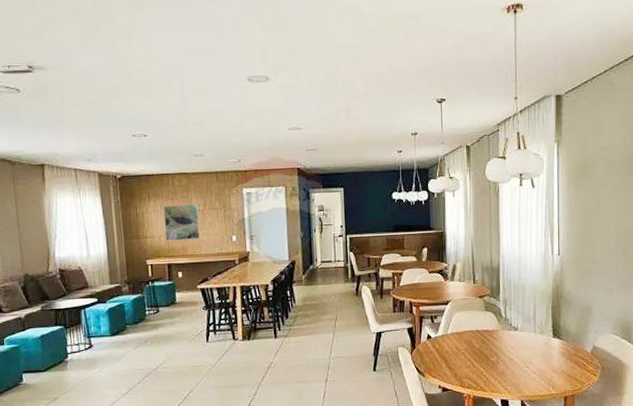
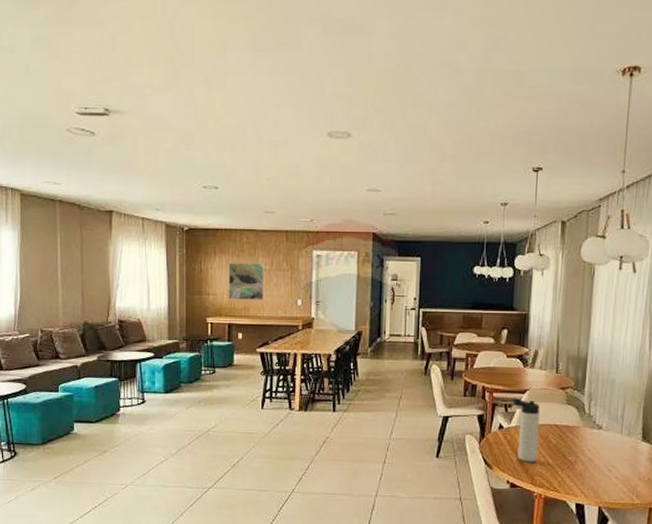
thermos bottle: none [437,309,464,367] -> present [512,398,540,462]

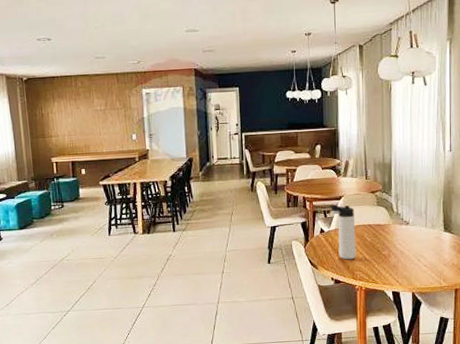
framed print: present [228,263,265,300] -> none [66,104,102,140]

